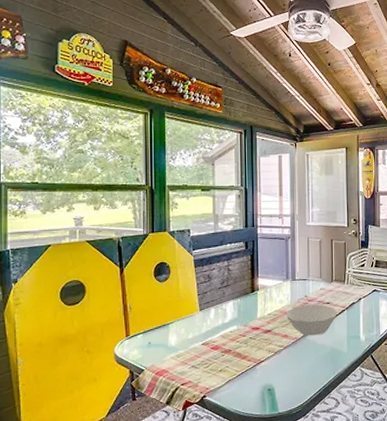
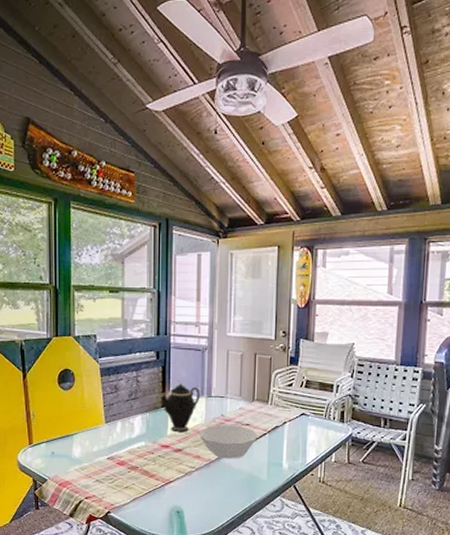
teapot: none [247,267,286,315] -> present [157,381,200,433]

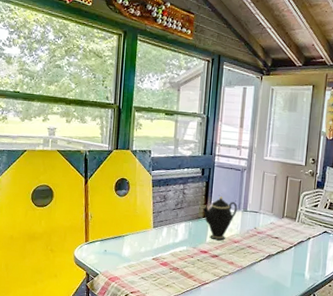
bowl: present [200,425,258,459] -> none [234,236,285,267]

